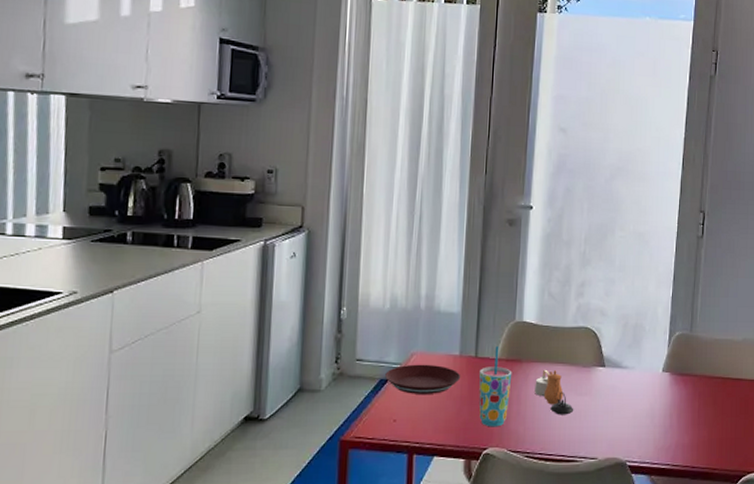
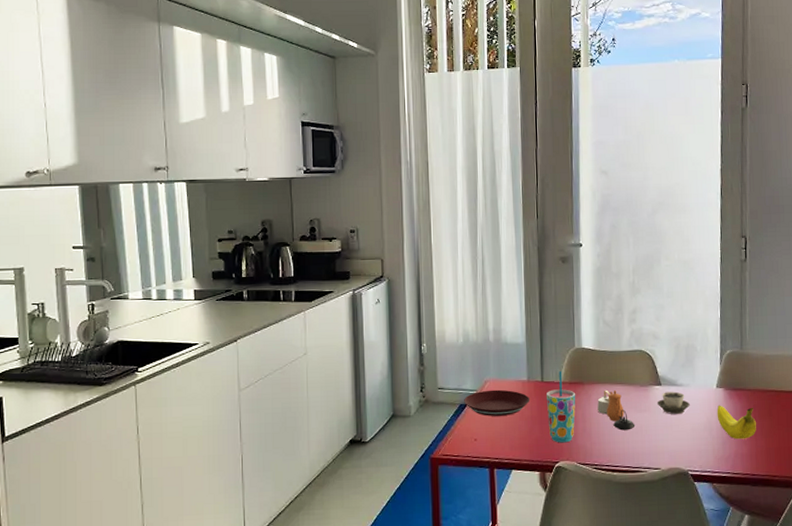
cup: none [598,374,634,399] -> present [656,391,690,414]
fruit: none [660,390,700,429] -> present [716,405,756,440]

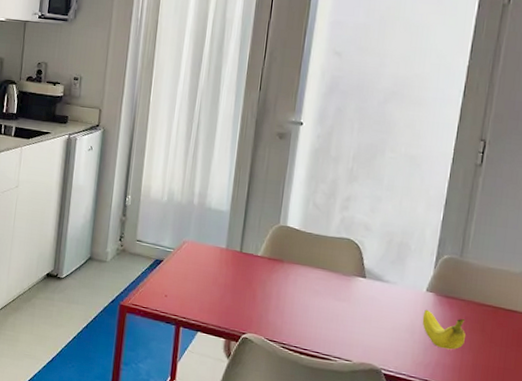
plate: present [464,389,530,416] -> none [160,250,226,279]
cup: present [547,370,576,443] -> none [240,244,274,317]
teapot: present [597,390,636,431] -> none [294,272,332,317]
cup: present [656,391,690,414] -> none [358,285,394,311]

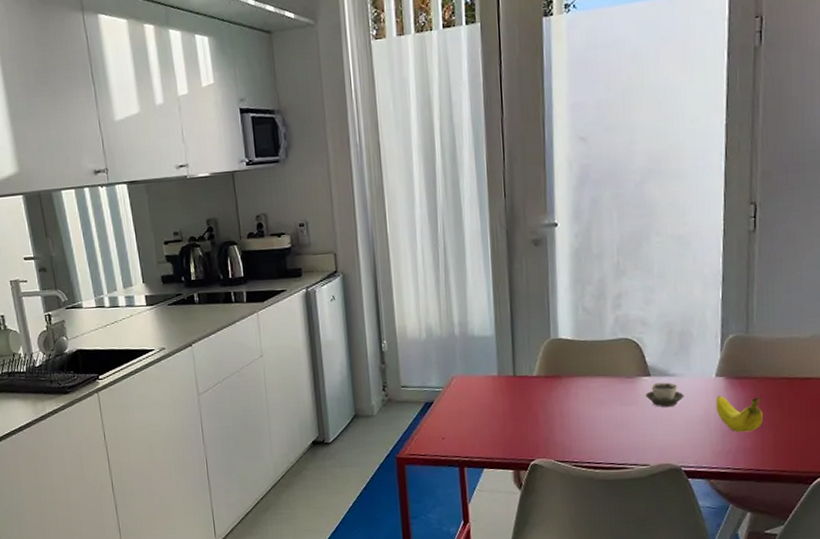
cup: none [358,285,394,311] -> present [645,382,684,407]

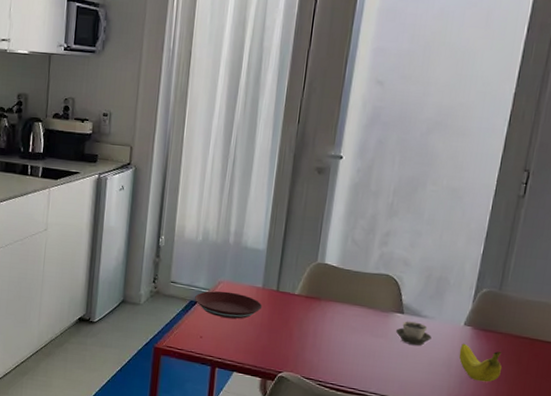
plate: none [429,386,502,414] -> present [195,291,263,319]

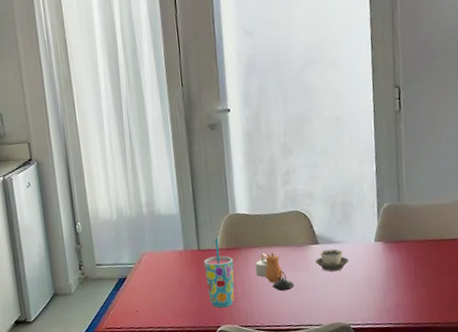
plate: present [195,291,263,319] -> none [122,261,189,288]
cup: none [277,282,311,355] -> present [204,237,235,308]
teapot: none [331,309,369,353] -> present [255,253,295,291]
fruit: present [458,343,502,382] -> none [376,258,417,291]

